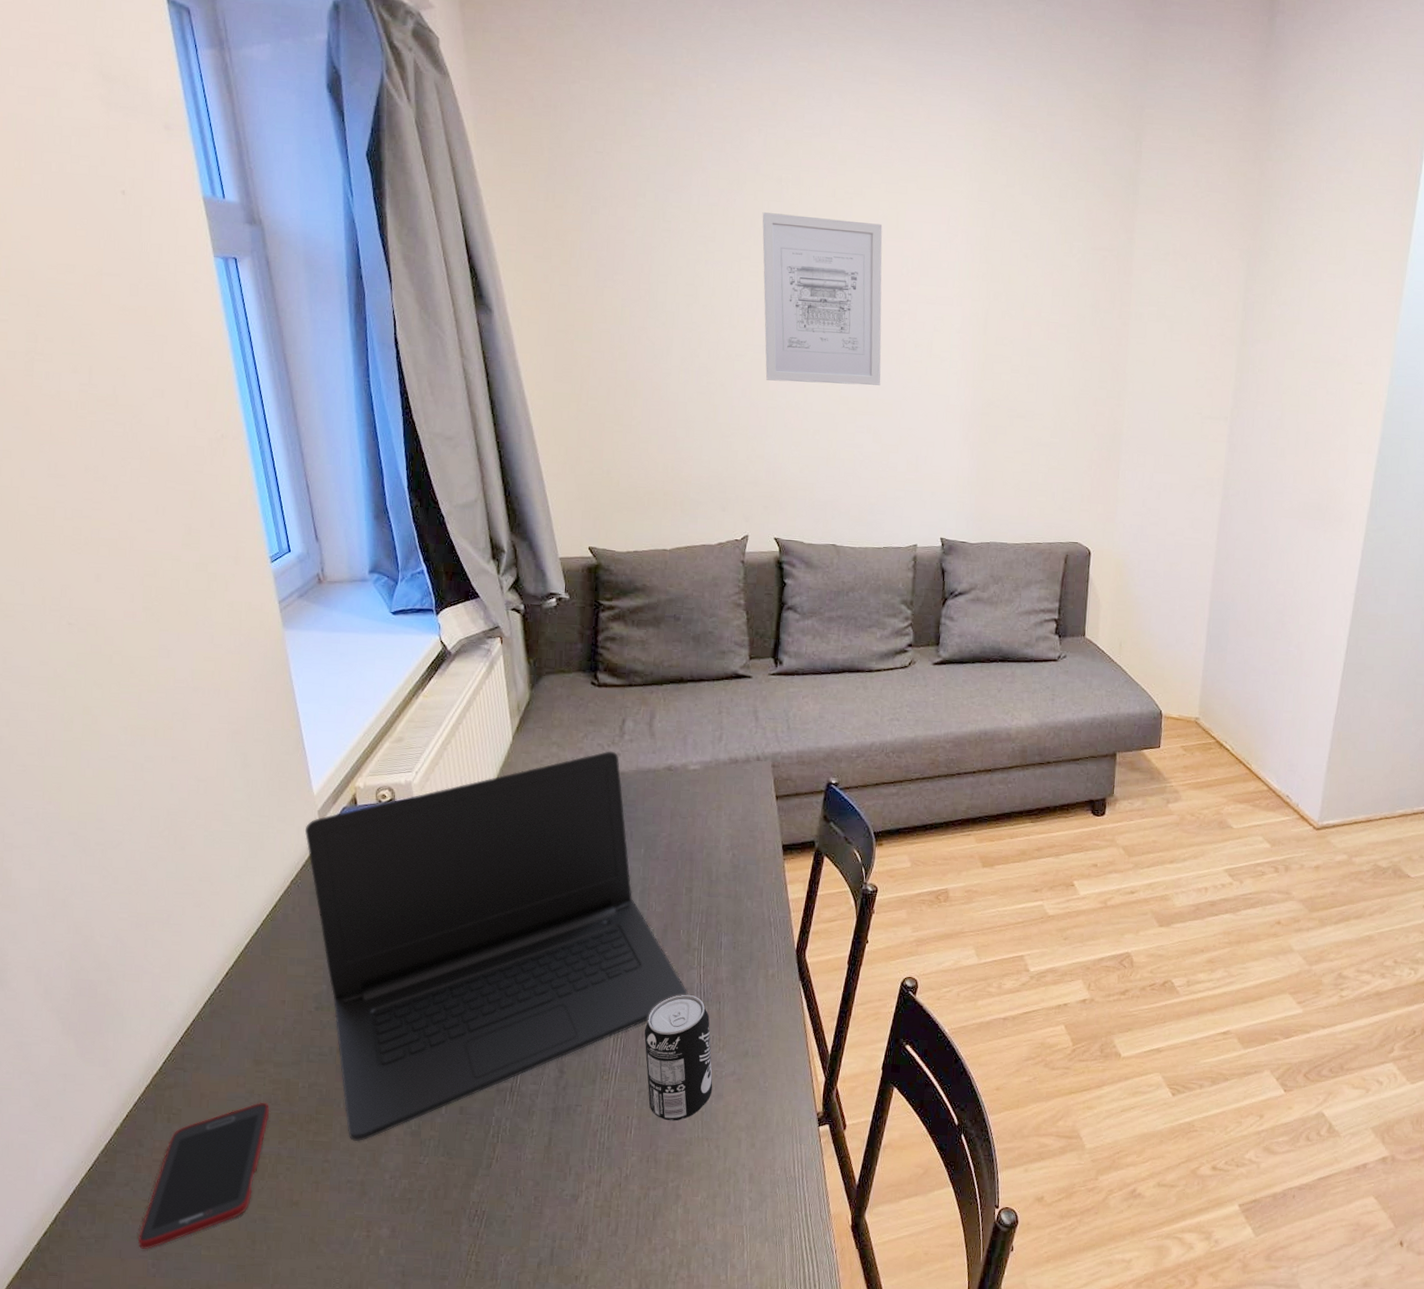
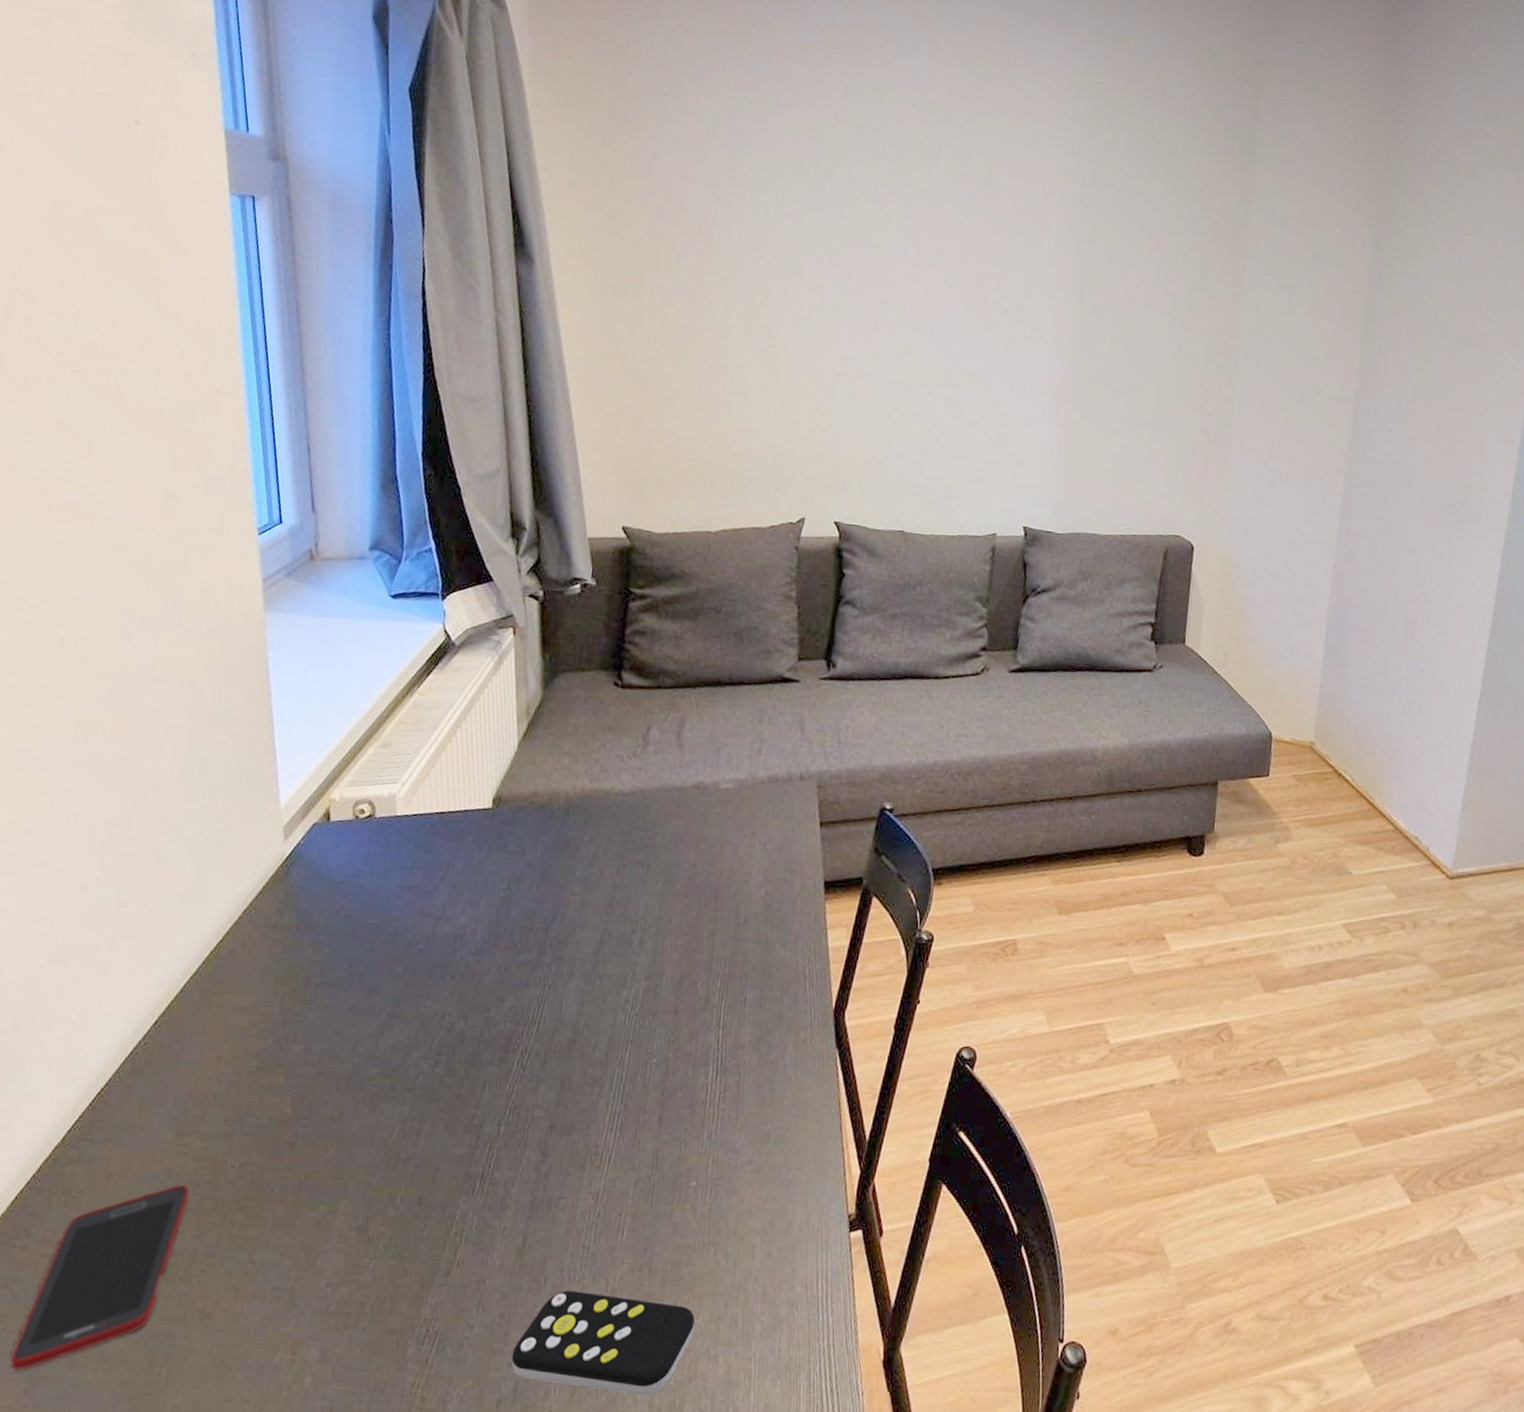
laptop: present [304,751,688,1142] -> none [265,764,702,1238]
remote control: none [547,1177,696,1257] -> present [511,1290,695,1396]
beverage can: present [644,995,713,1121] -> none [646,1062,727,1221]
wall art: present [762,212,883,386] -> none [834,162,973,354]

